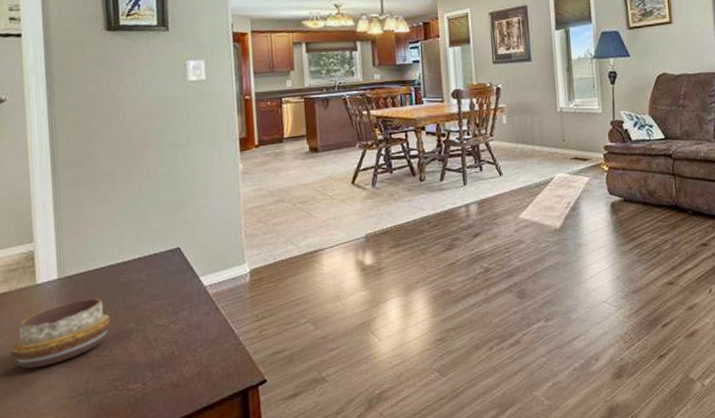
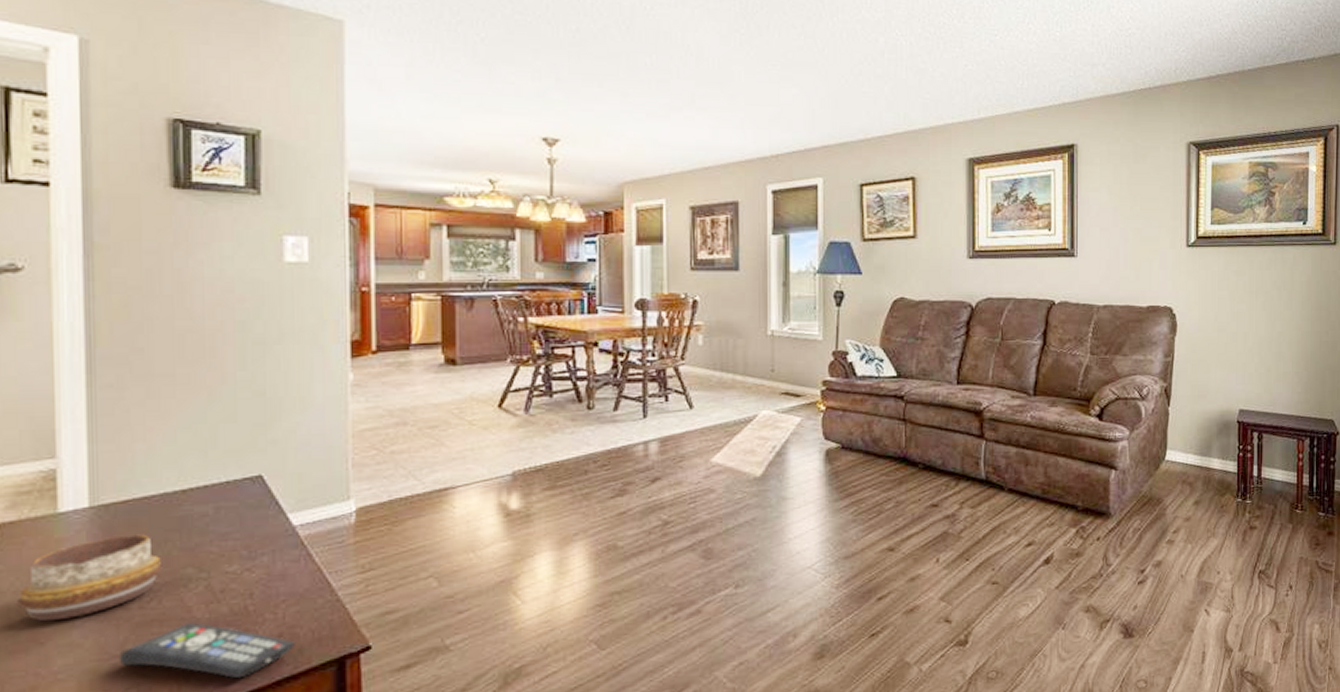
remote control: none [83,365,210,409] -> present [118,621,295,679]

